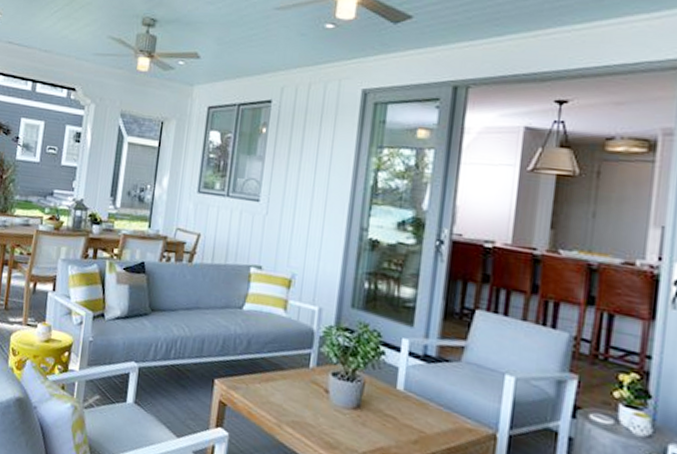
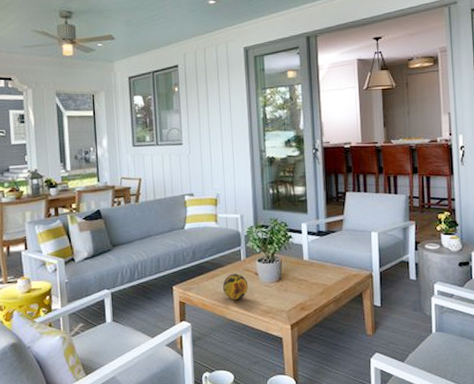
decorative orb: none [277,382,314,420] -> present [222,273,249,300]

